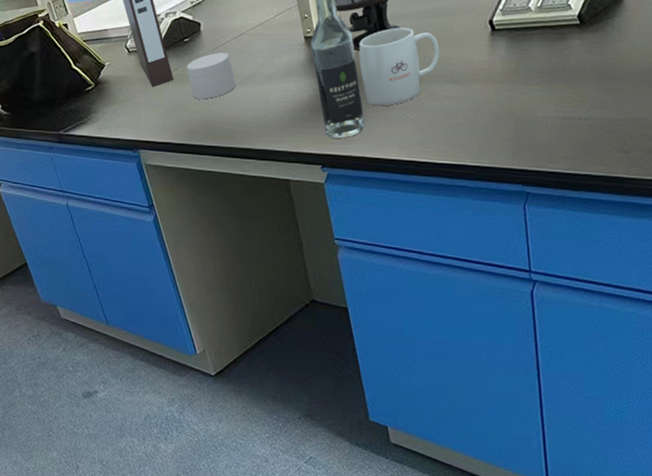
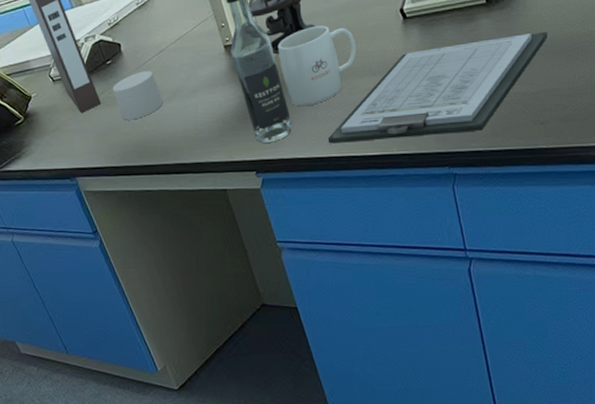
clipboard: none [399,59,641,152] -> present [327,31,548,144]

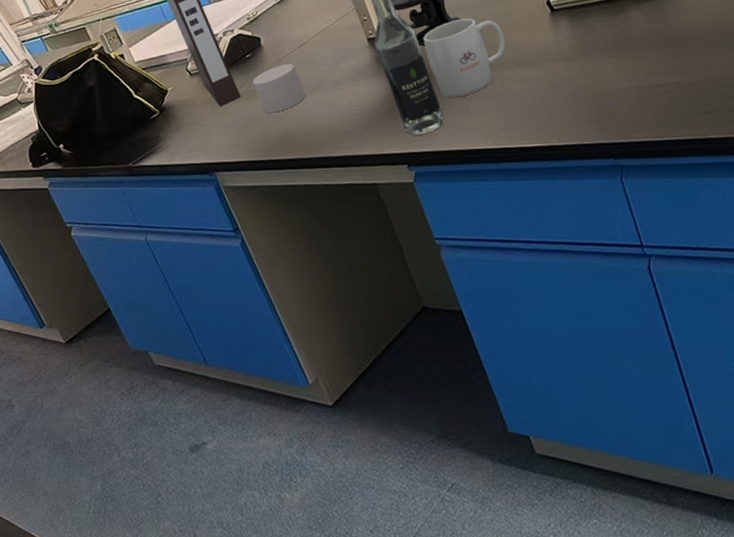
clipboard: present [327,31,548,144] -> none [482,22,703,135]

